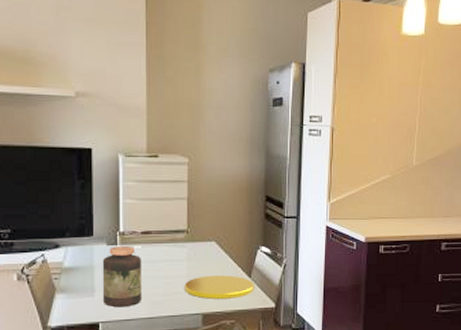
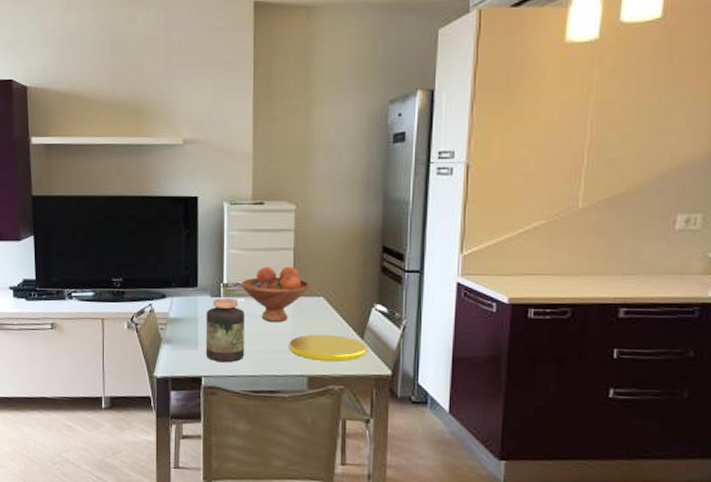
fruit bowl: none [137,214,203,266] -> present [240,266,310,322]

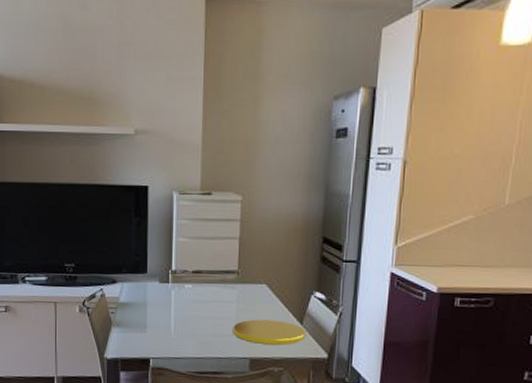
jar: present [205,299,246,363] -> none [153,284,192,345]
fruit bowl: present [240,266,310,322] -> none [188,254,254,307]

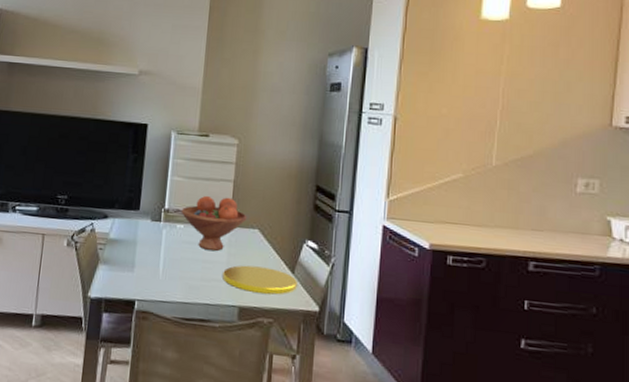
fruit bowl: none [188,254,254,307] -> present [181,195,247,251]

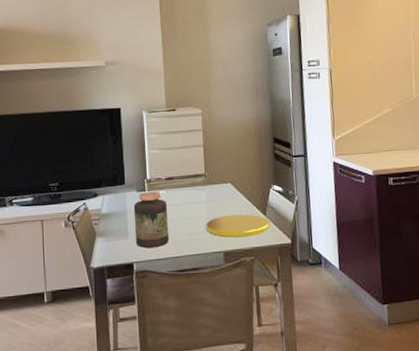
jar: none [141,223,183,288] -> present [133,192,169,248]
fruit bowl: present [181,195,247,251] -> none [161,160,219,208]

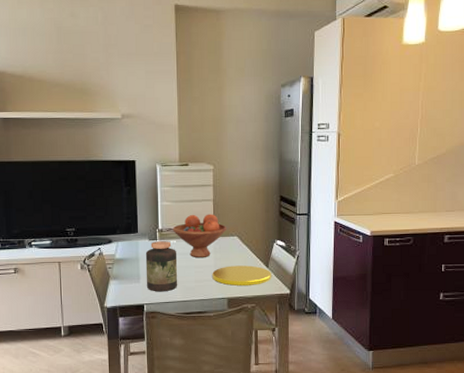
fruit bowl: none [161,160,219,208] -> present [172,214,227,257]

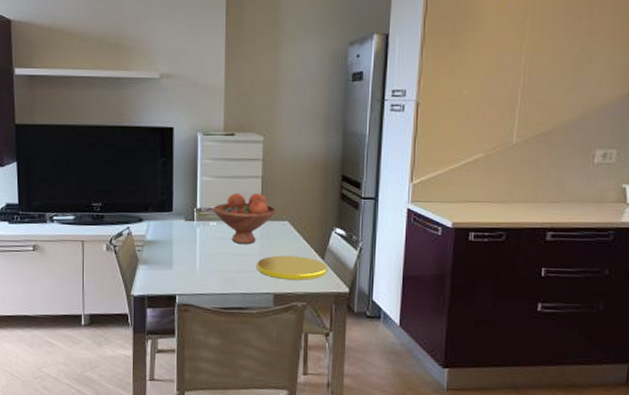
jar: present [145,241,177,292] -> none [179,222,217,282]

